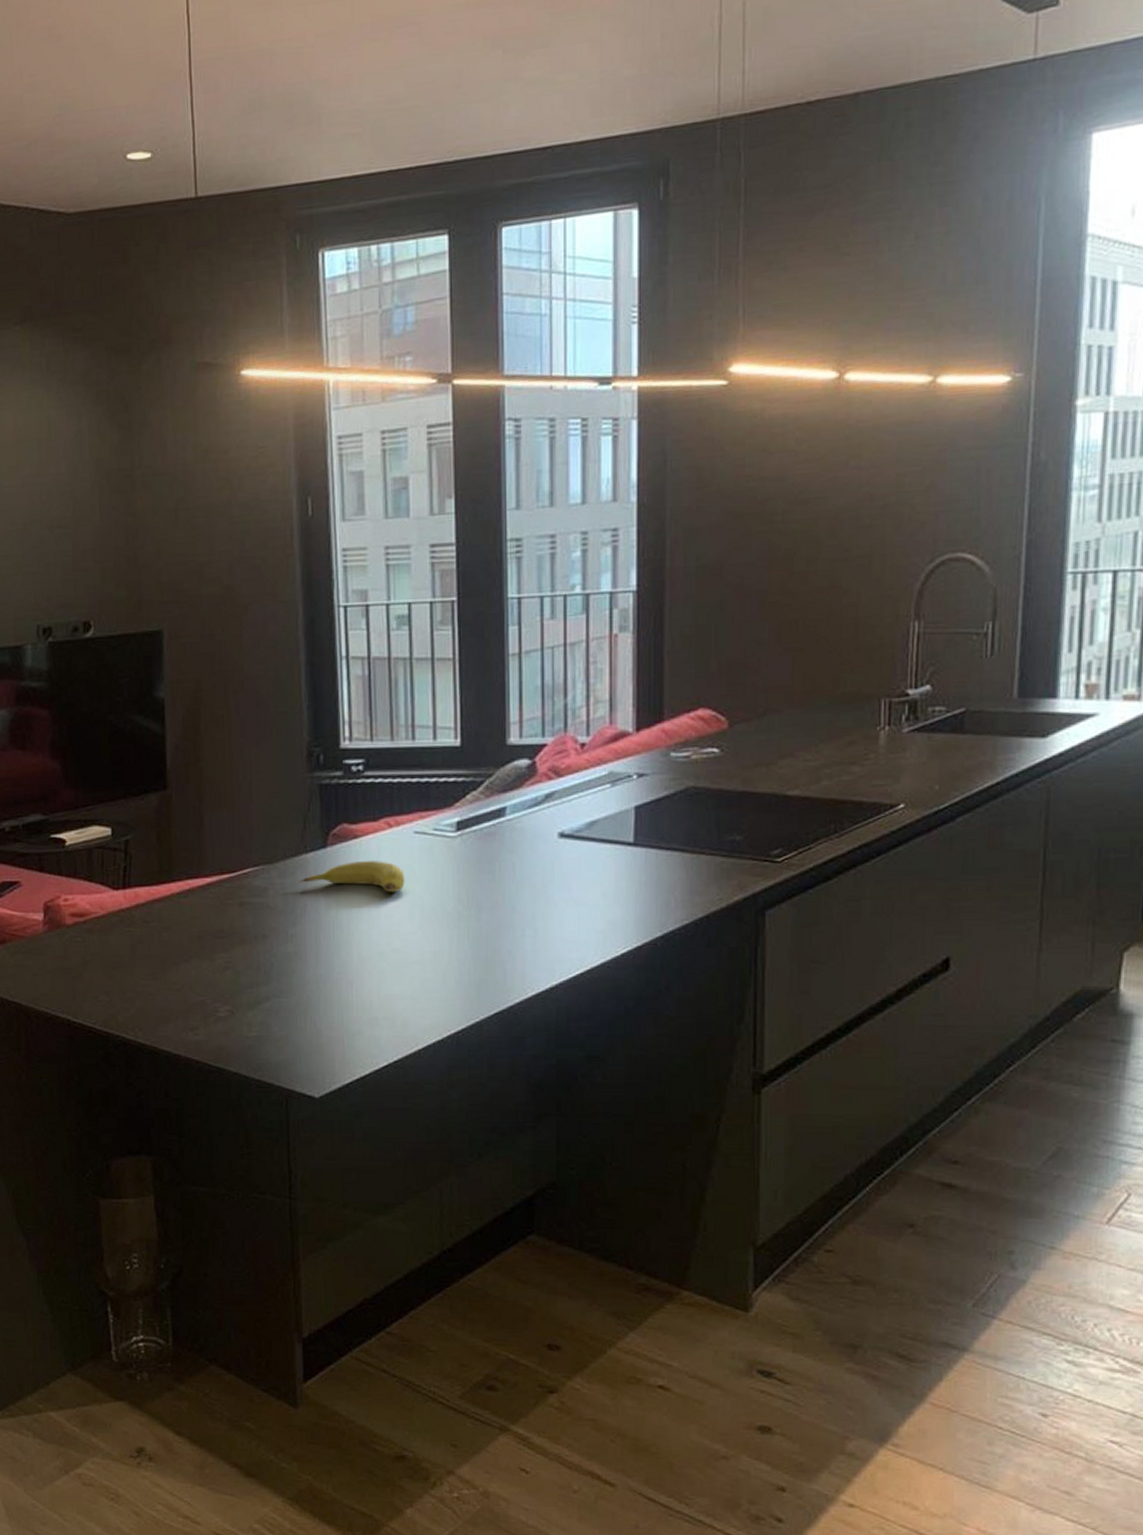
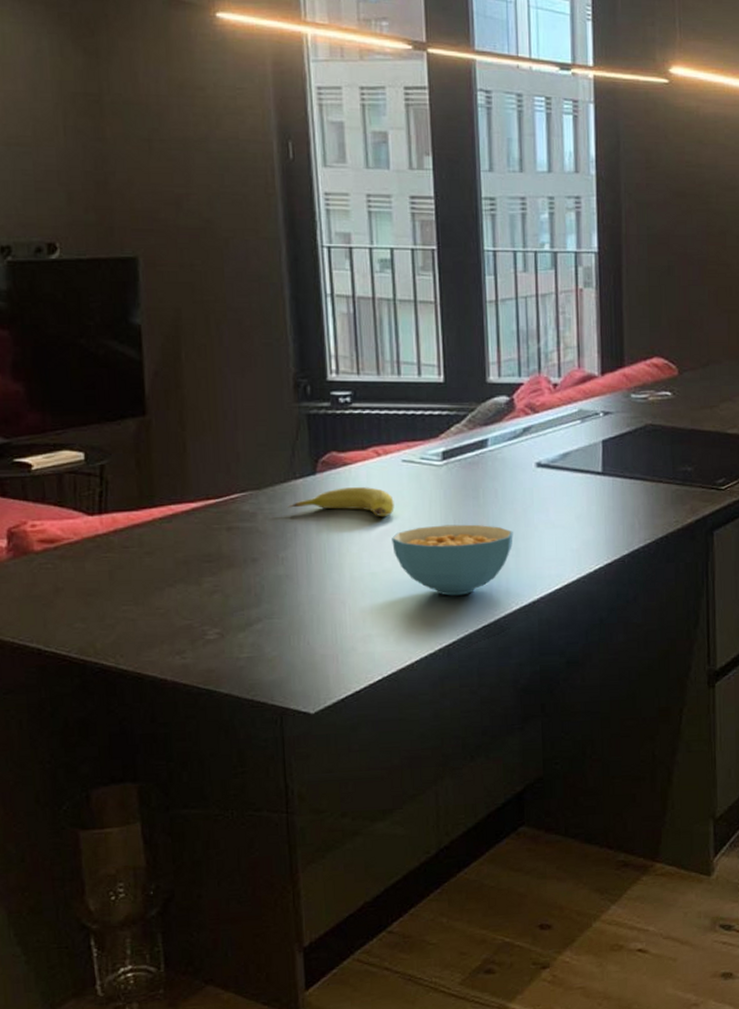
cereal bowl: none [401,901,531,979] -> present [392,524,513,596]

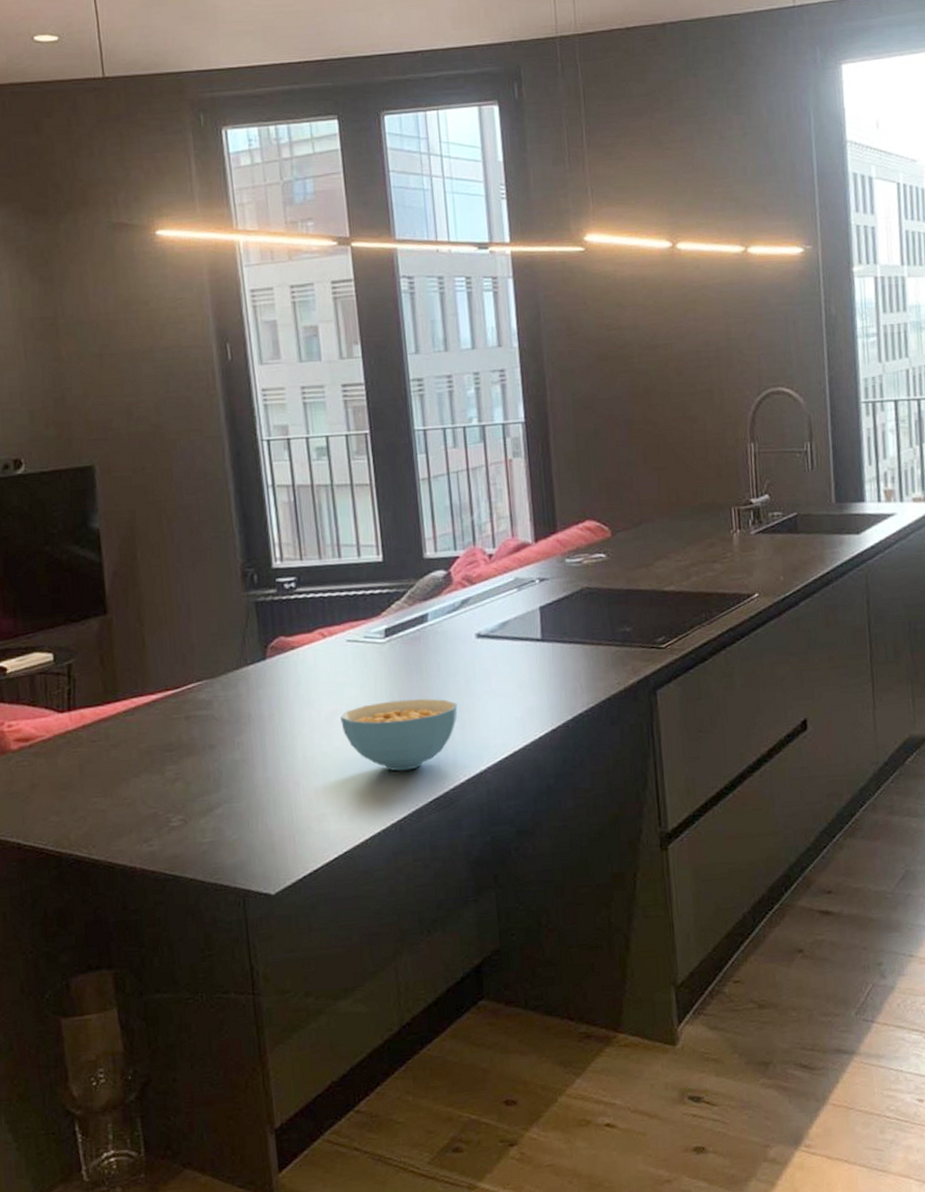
fruit: present [287,487,394,516] -> none [240,668,342,697]

